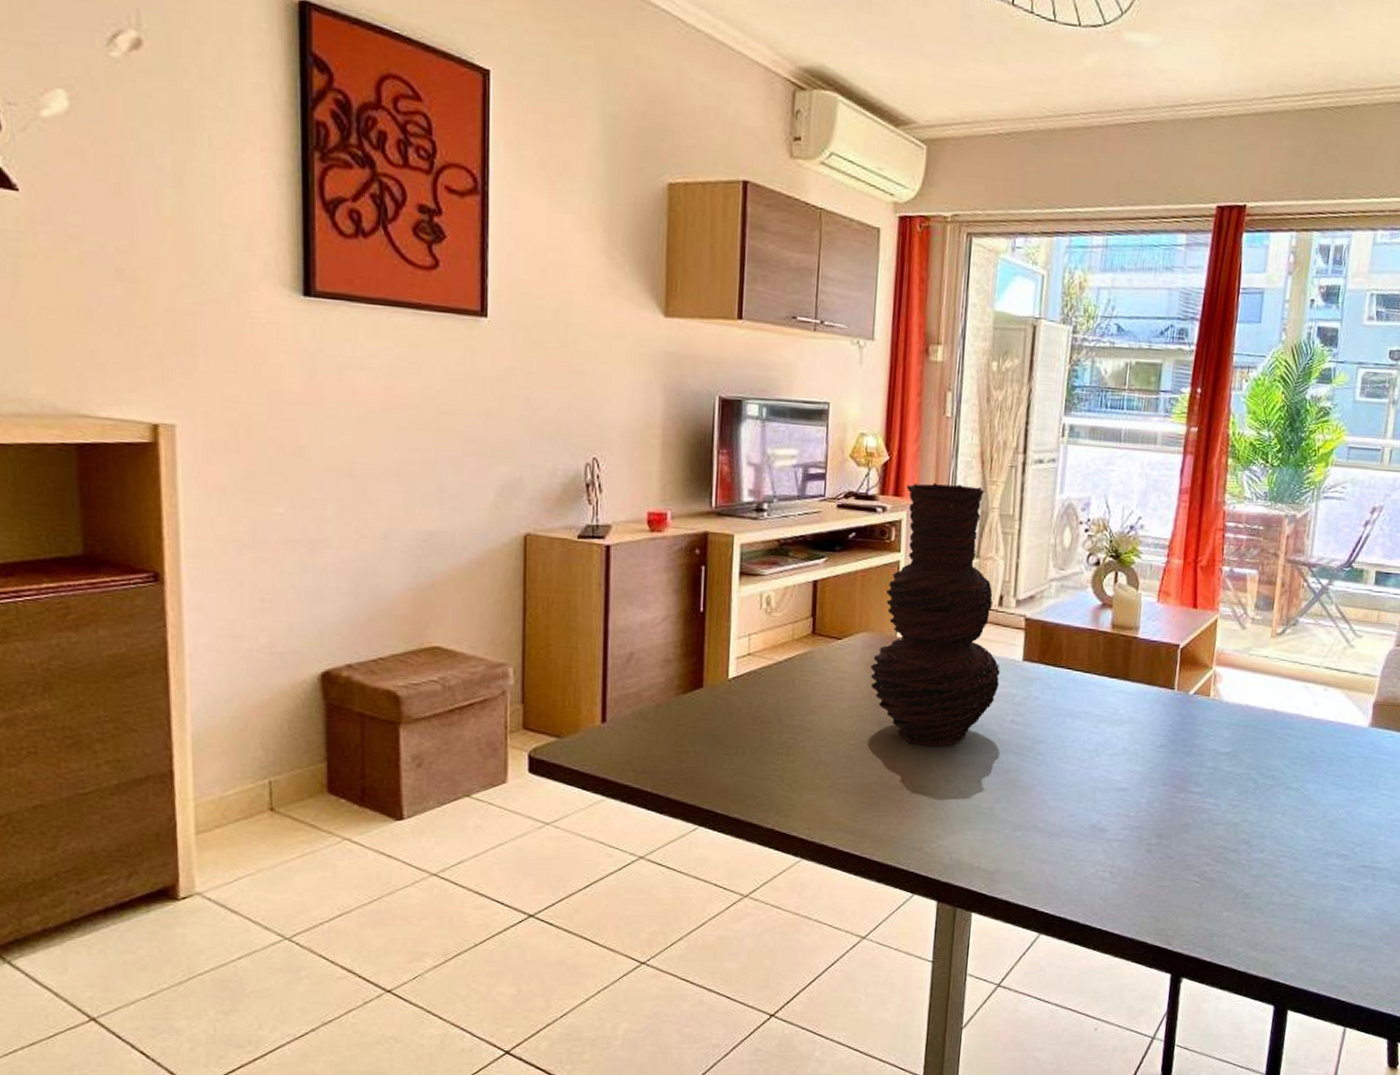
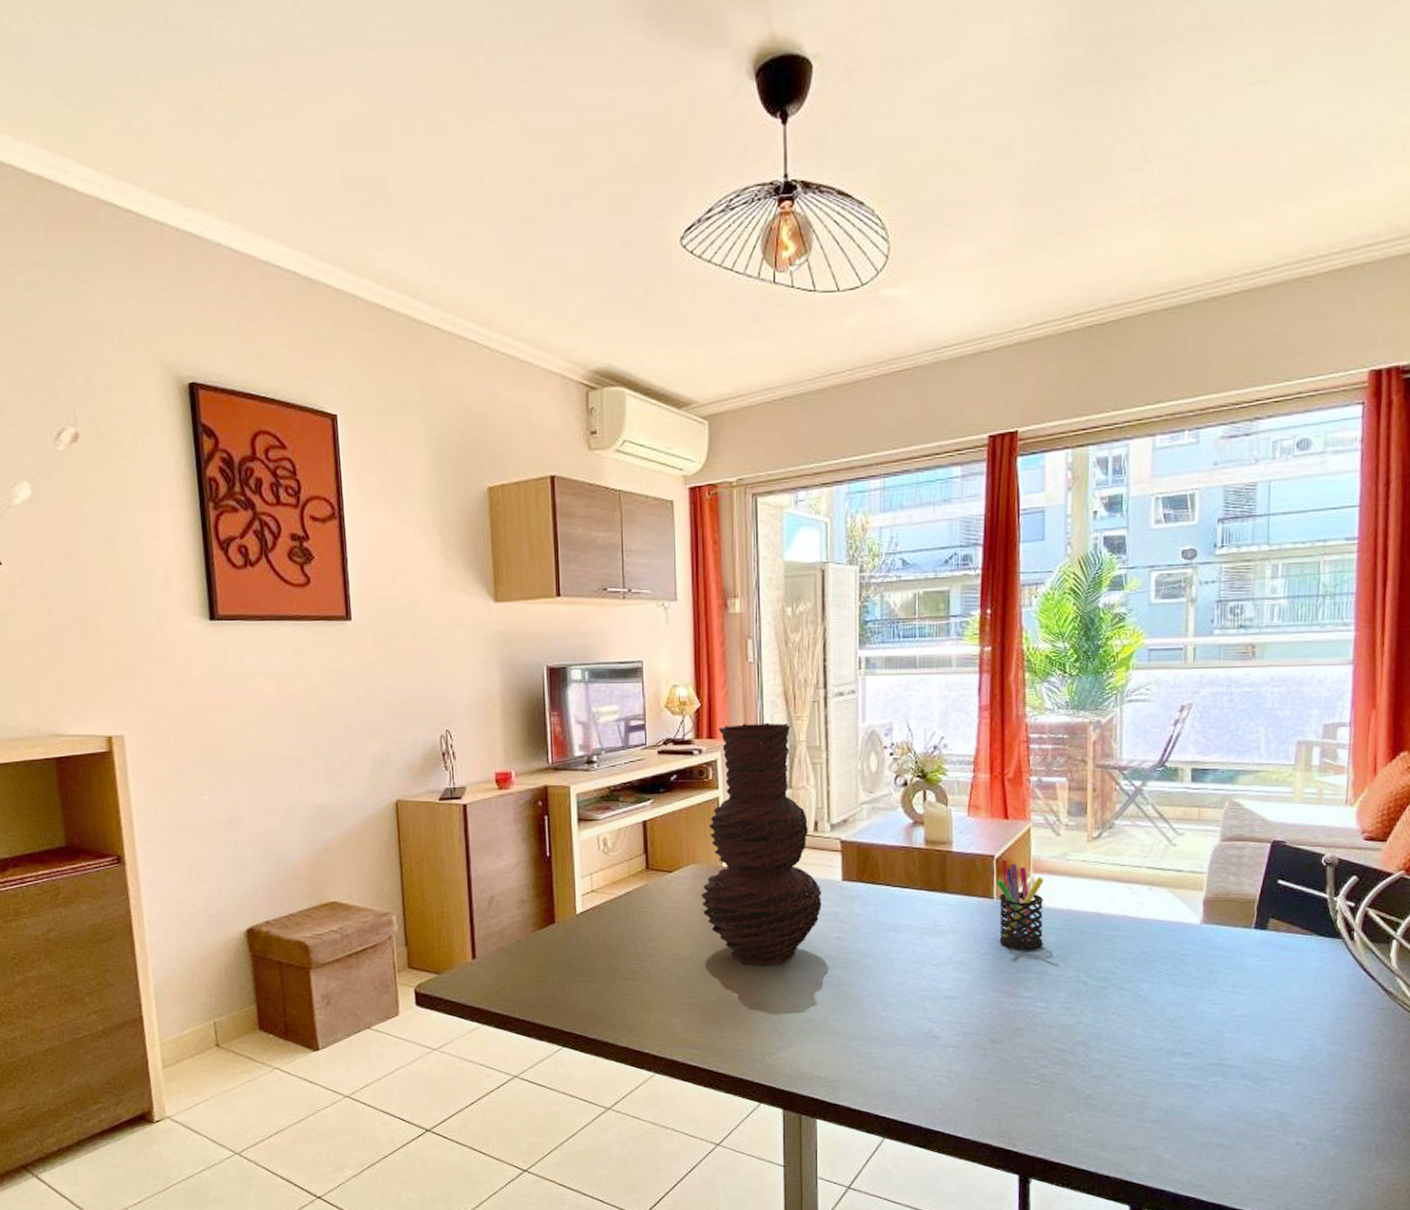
pen holder: none [1175,649,1225,745] -> present [997,859,1044,950]

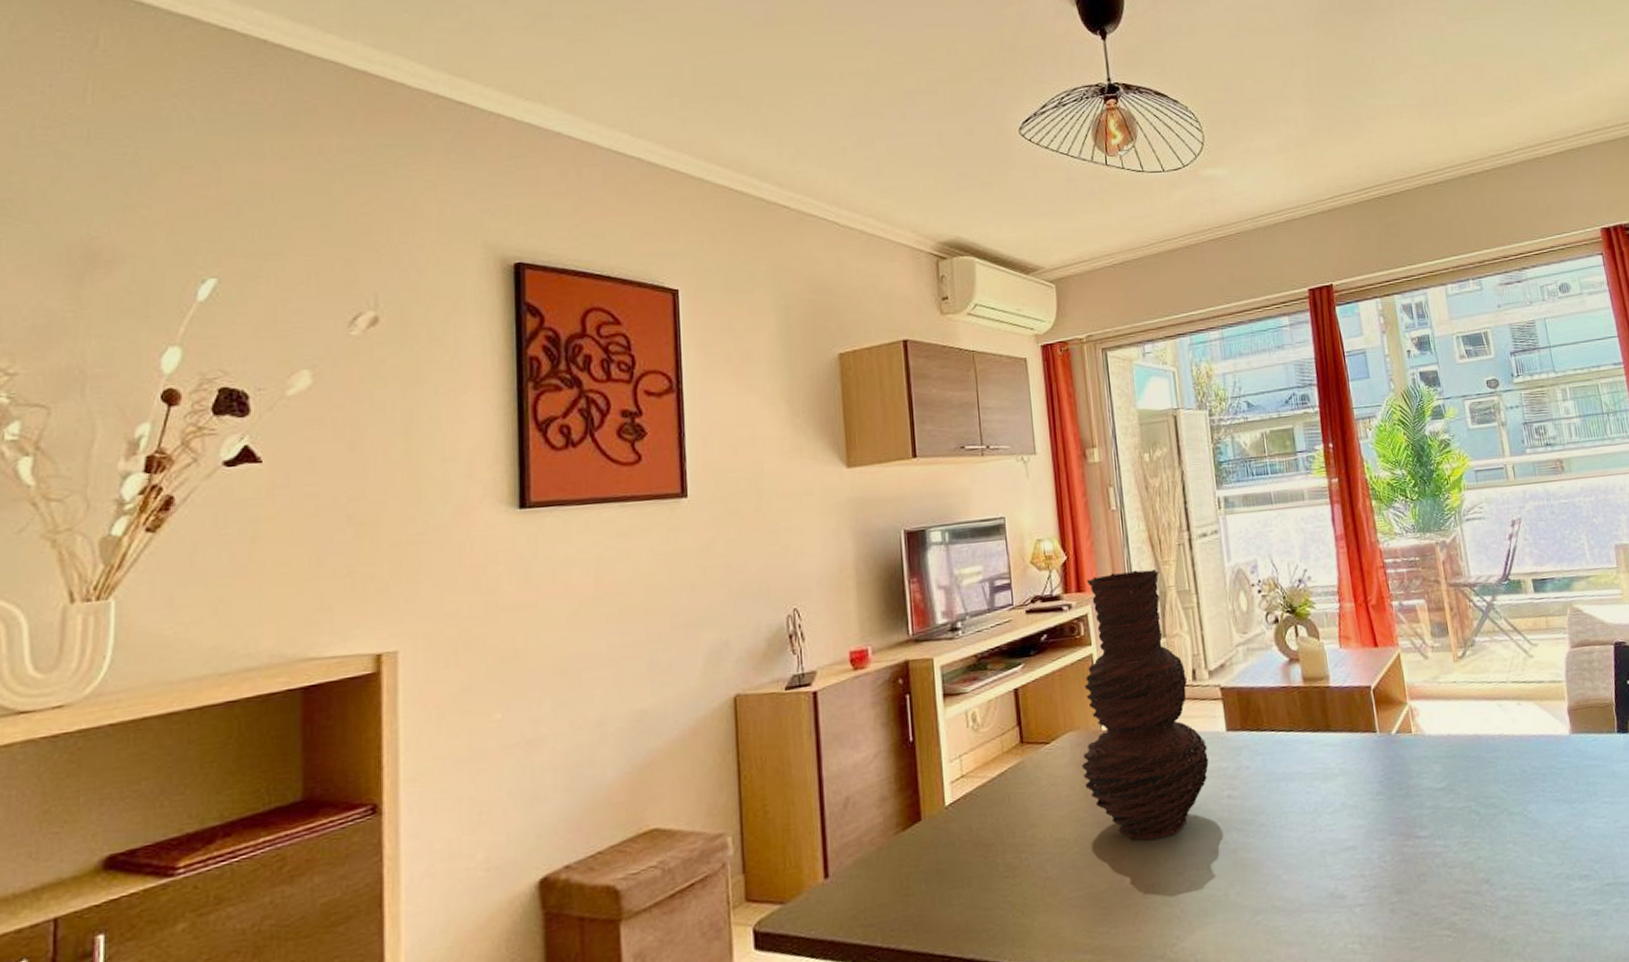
pen holder: present [997,859,1044,950] -> none [1377,689,1432,785]

